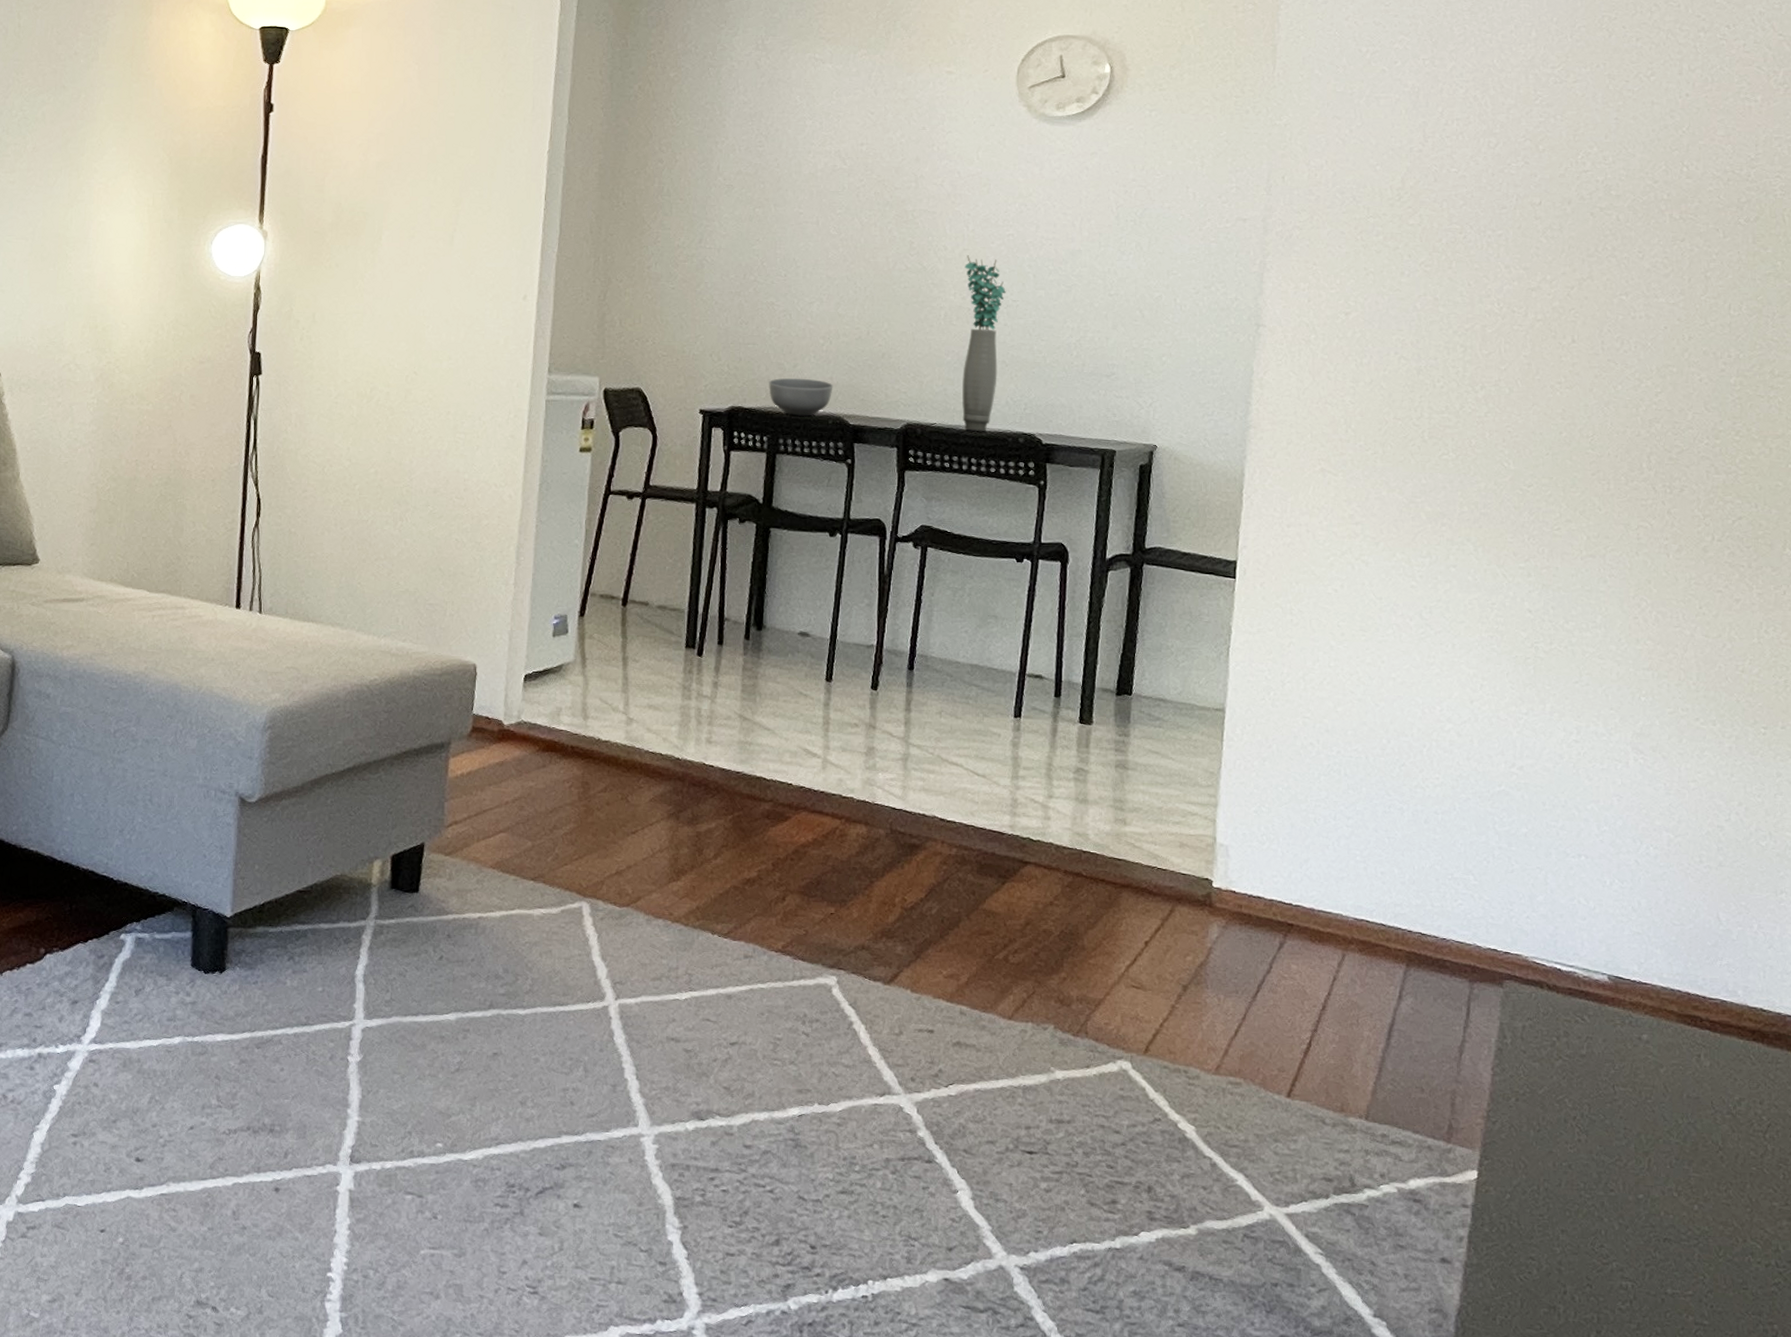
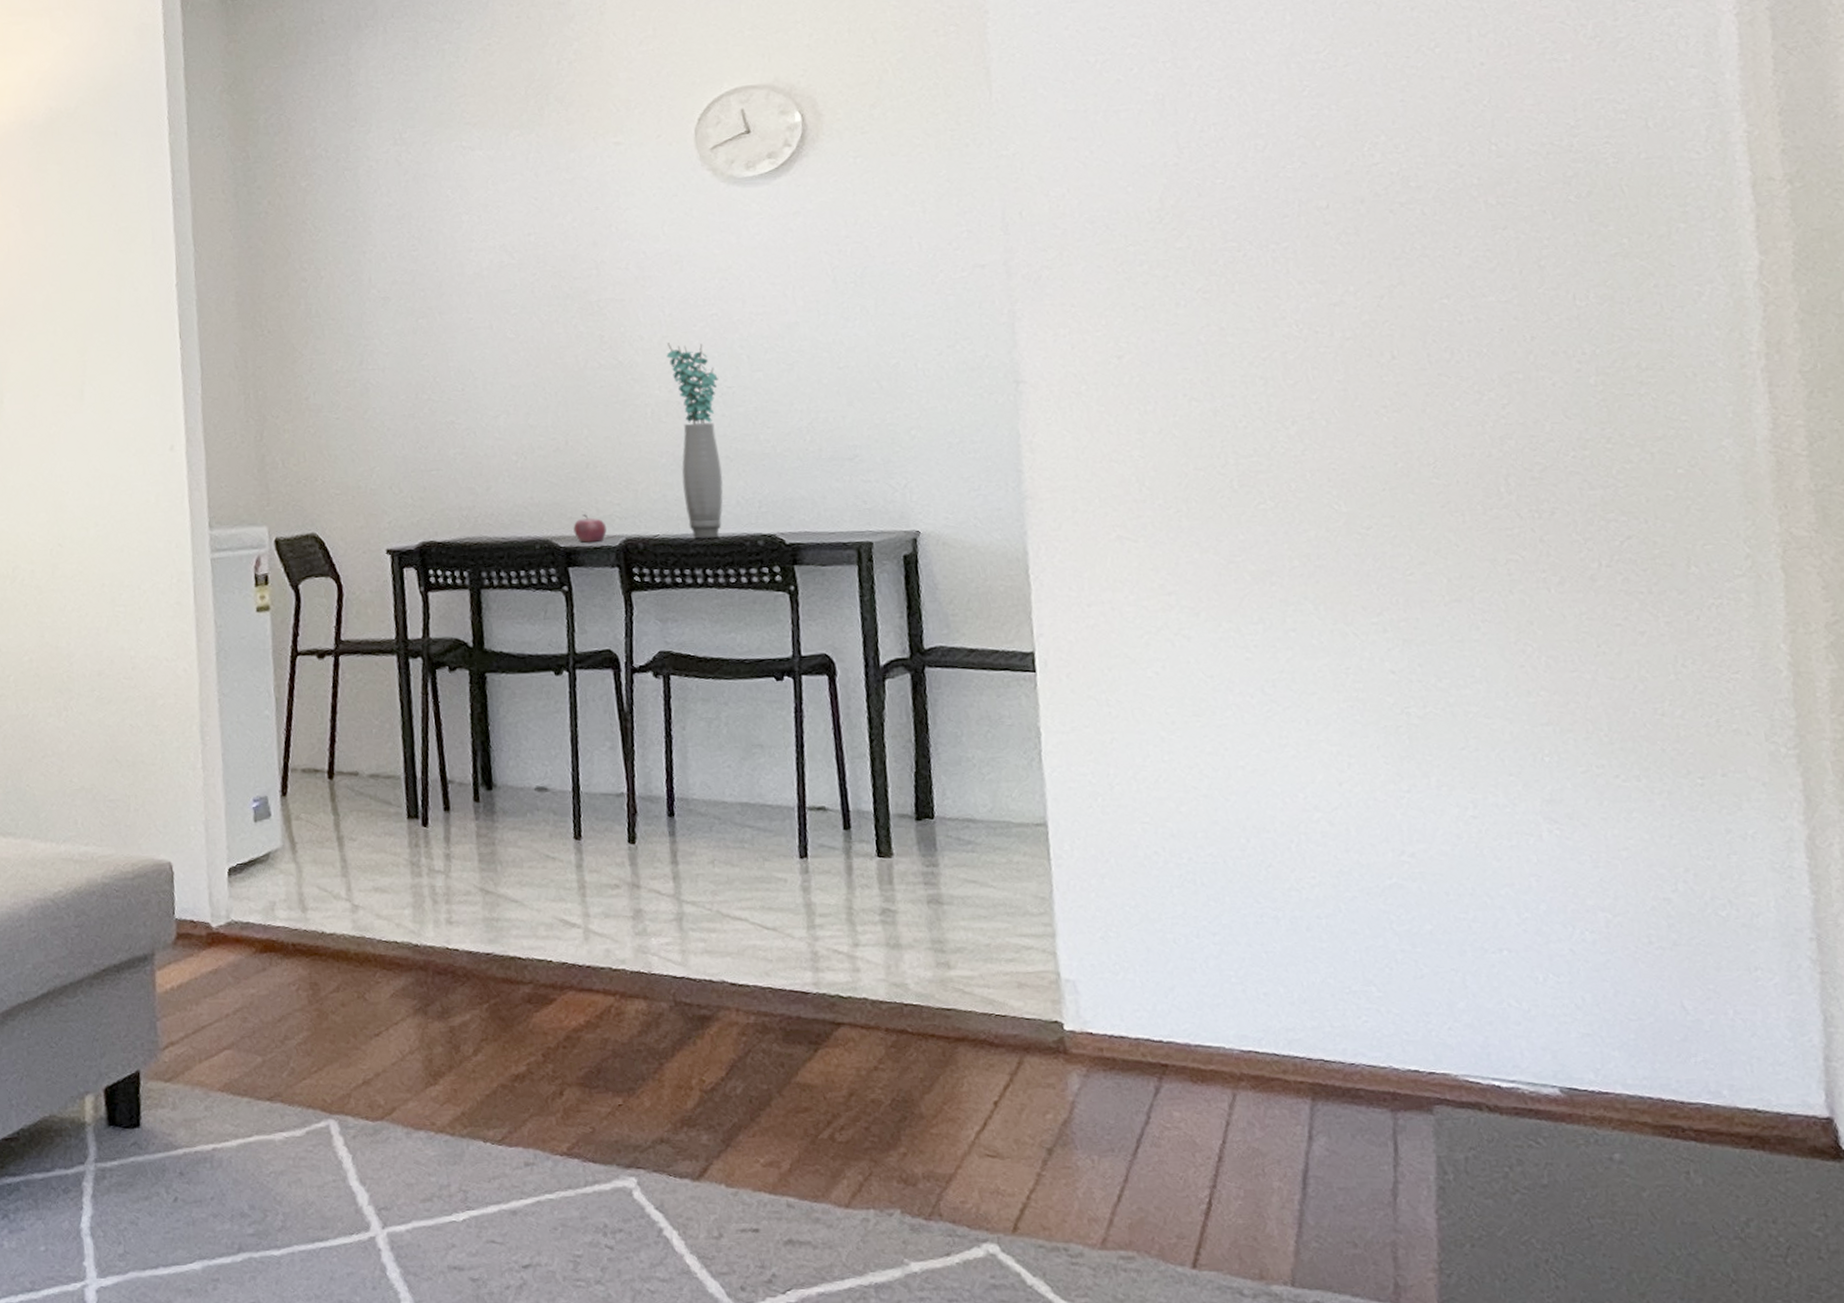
bowl: present [769,378,833,416] -> none [461,501,536,545]
fruit: none [863,398,892,423] -> present [573,514,607,543]

